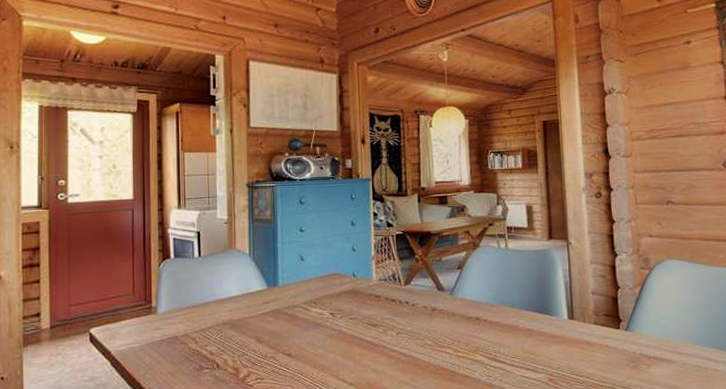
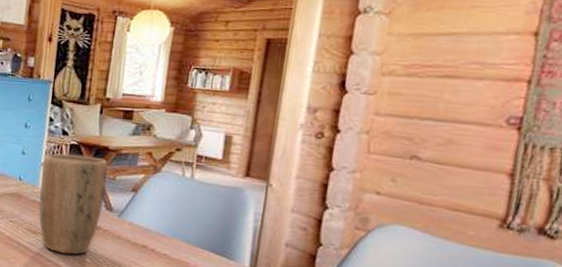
plant pot: none [373,243,435,342] -> present [39,153,108,255]

